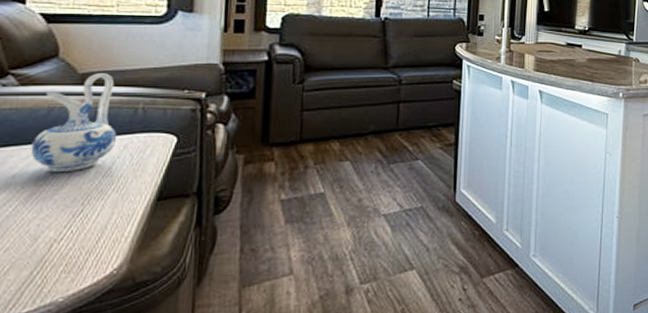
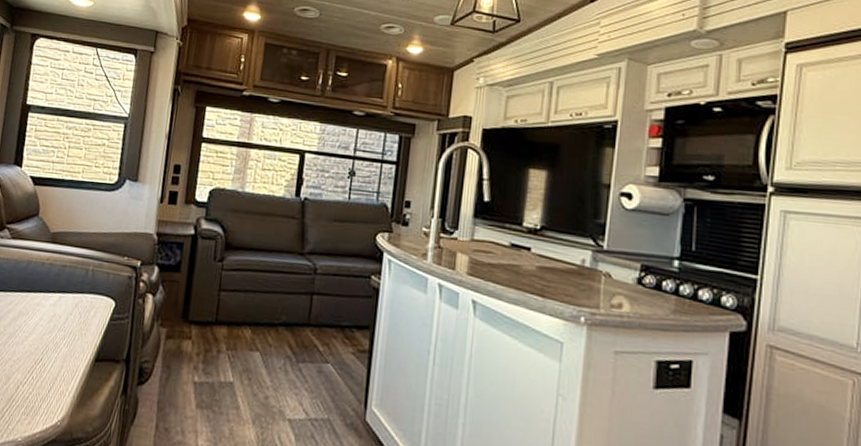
ceramic pitcher: present [30,73,118,173] -> none [12,233,75,322]

